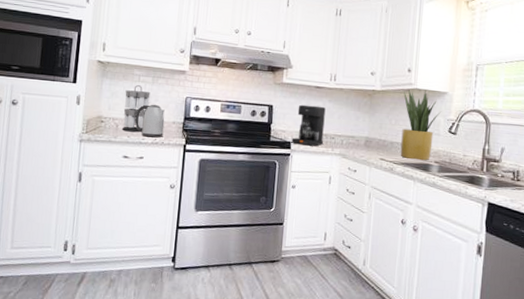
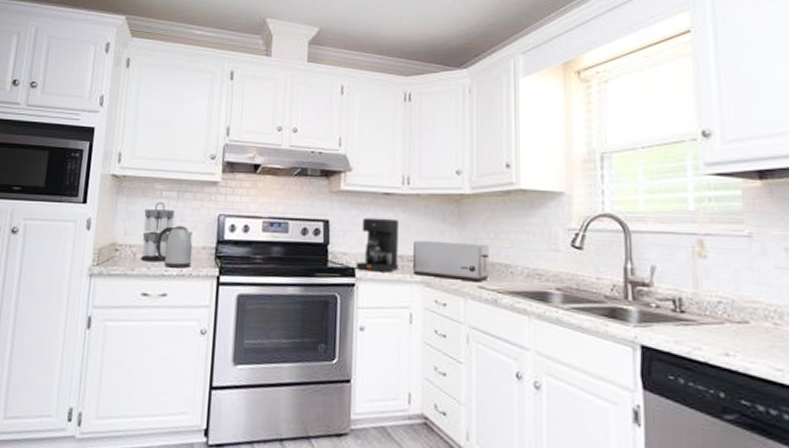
toaster: none [333,123,390,156] -> present [412,240,489,283]
planter: present [400,89,441,161] -> none [503,190,557,288]

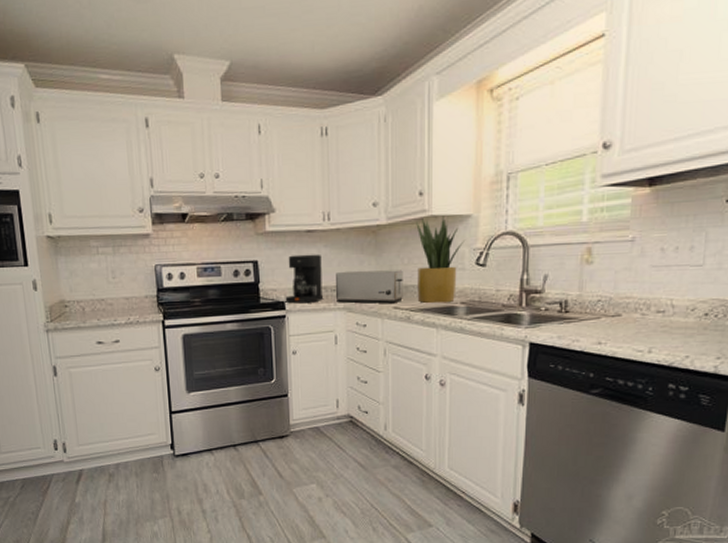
spice rack: present [141,201,175,263] -> none [85,257,115,314]
kettle: present [156,225,193,268] -> none [101,278,137,317]
planter: none [503,190,557,288] -> present [416,215,465,304]

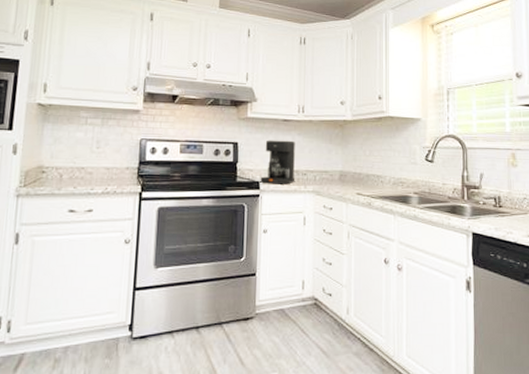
toaster: present [335,270,403,304] -> none [305,157,365,190]
planter: present [416,215,465,304] -> none [376,117,416,193]

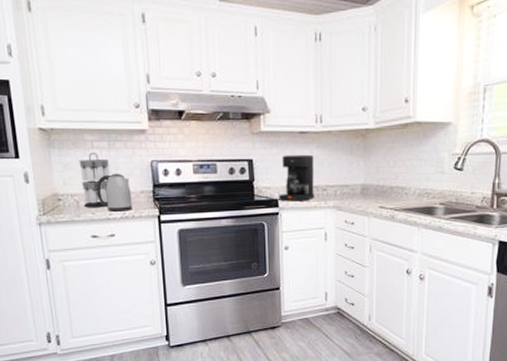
spice rack: none [67,127,100,182] -> present [79,152,110,208]
kettle: none [82,149,117,187] -> present [96,173,133,212]

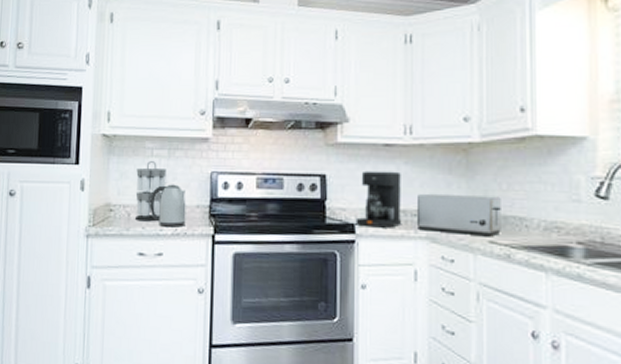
toaster: none [326,171,389,204] -> present [416,193,501,237]

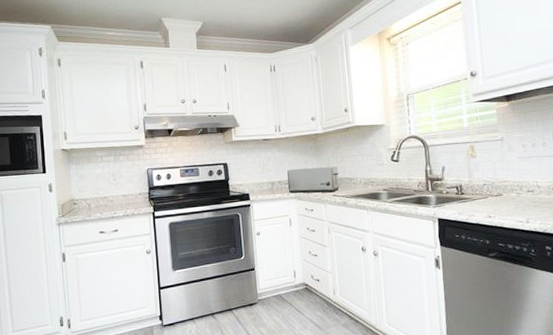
spice rack: present [135,160,167,222] -> none [91,164,115,209]
kettle: present [150,184,186,228] -> none [104,180,133,211]
coffee maker: present [355,171,402,228] -> none [249,156,279,195]

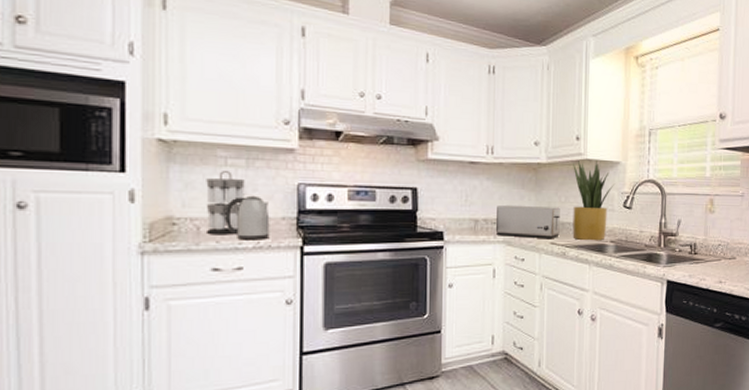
spice rack: none [91,164,115,209] -> present [206,169,245,235]
kettle: none [104,180,133,211] -> present [225,195,270,240]
planter: none [344,125,381,191] -> present [572,160,614,241]

